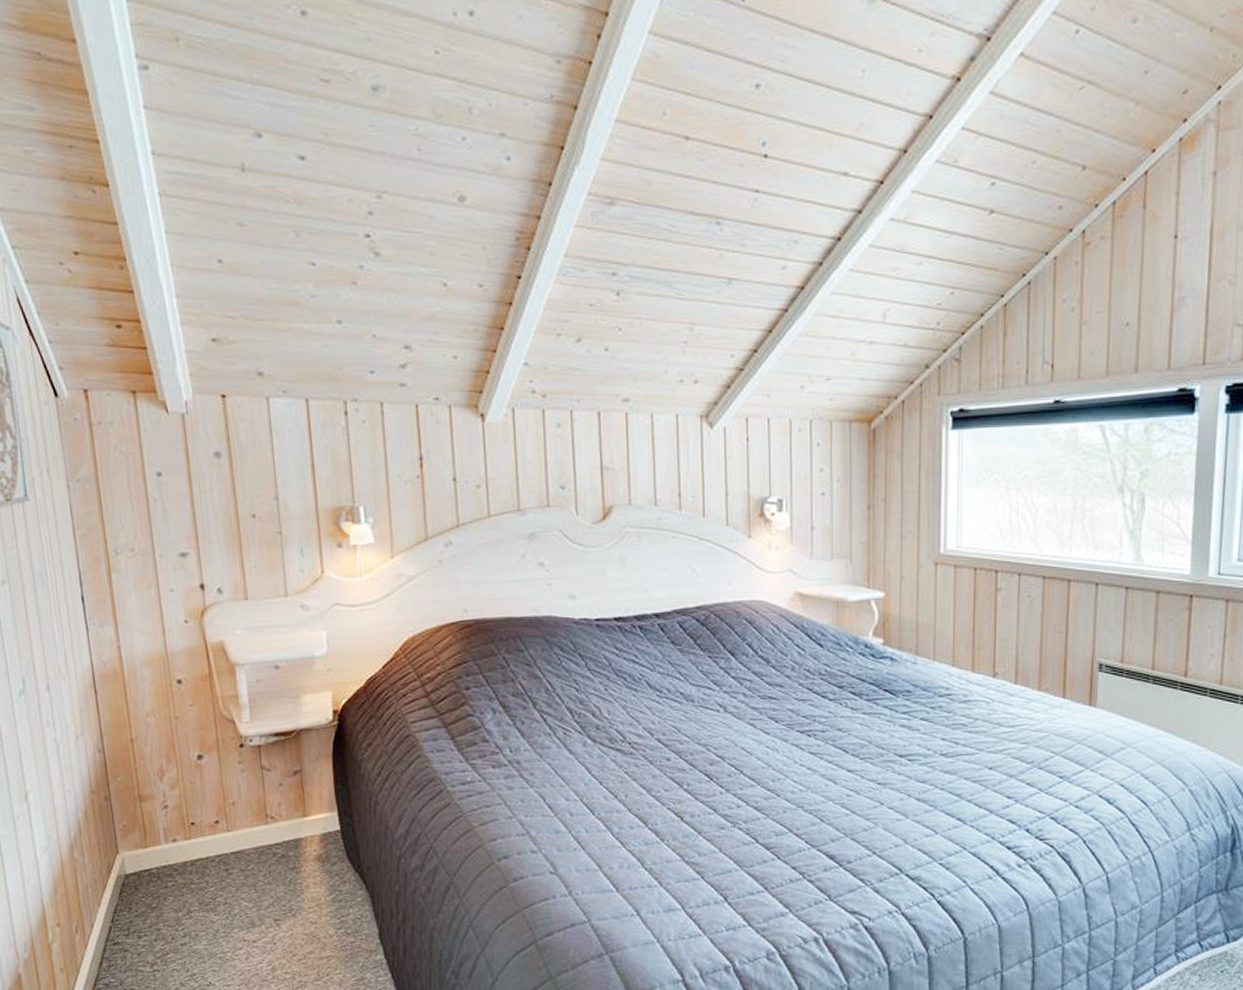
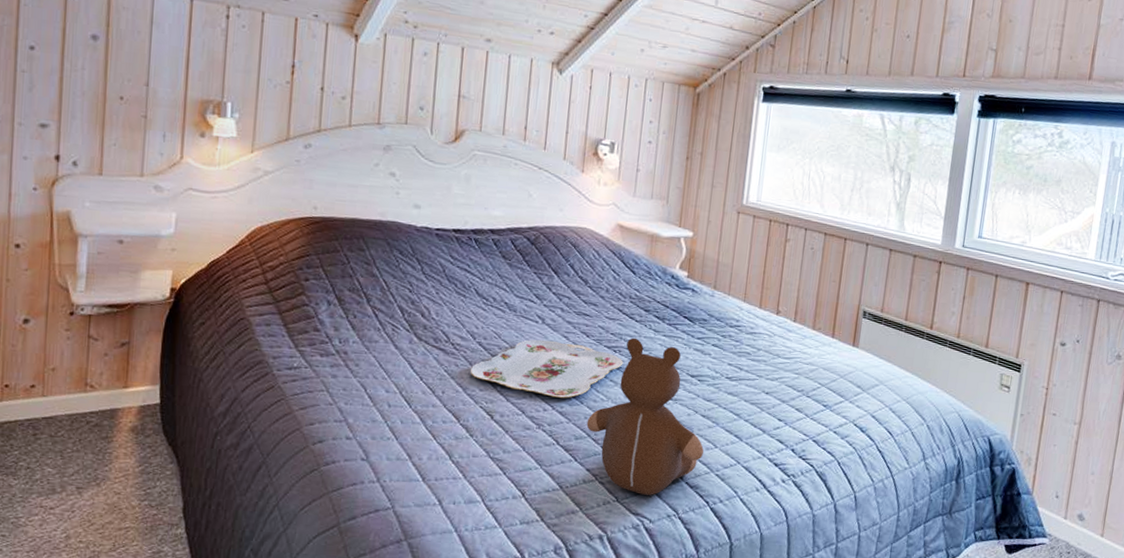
serving tray: none [653,730,820,792] -> present [471,339,624,398]
teddy bear: none [786,719,922,891] -> present [586,337,704,495]

